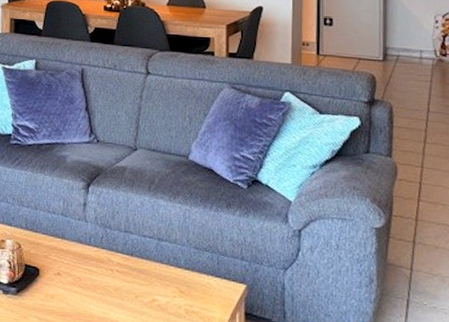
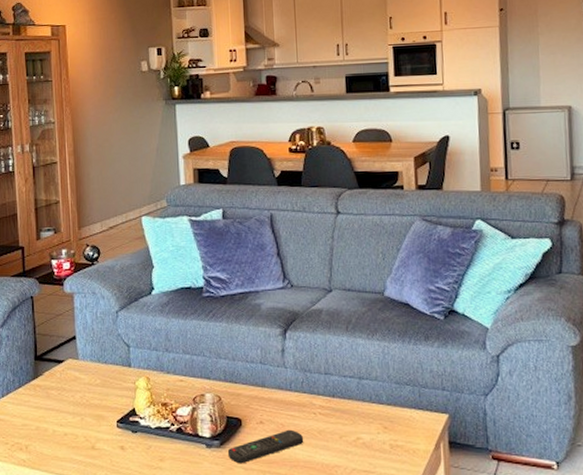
remote control: none [23,284,99,314] -> present [227,429,303,464]

